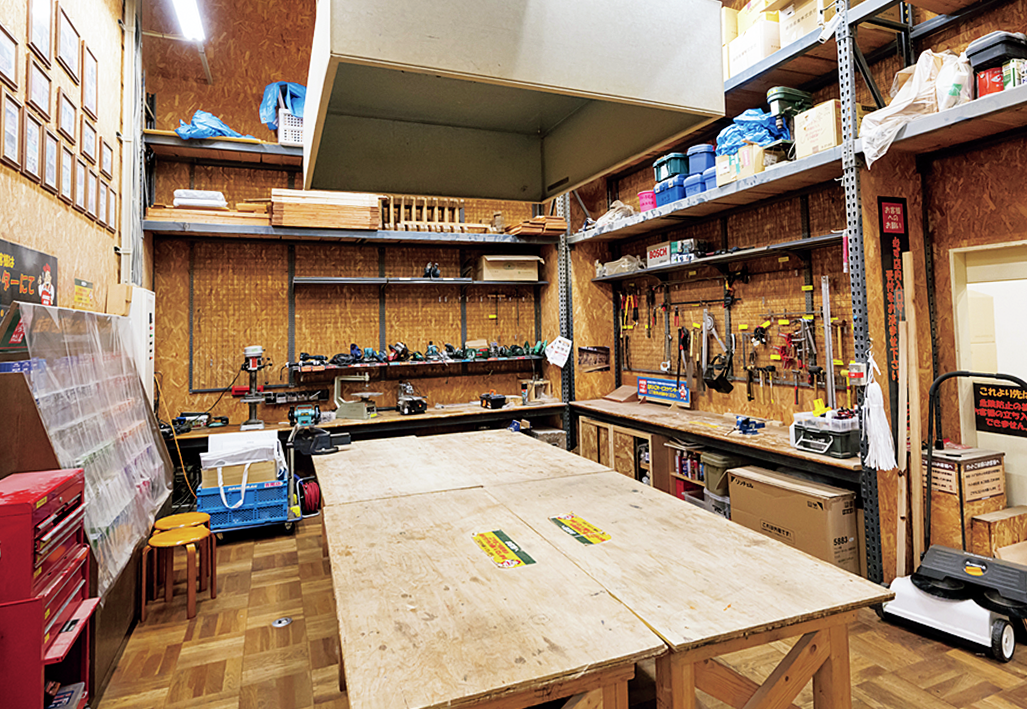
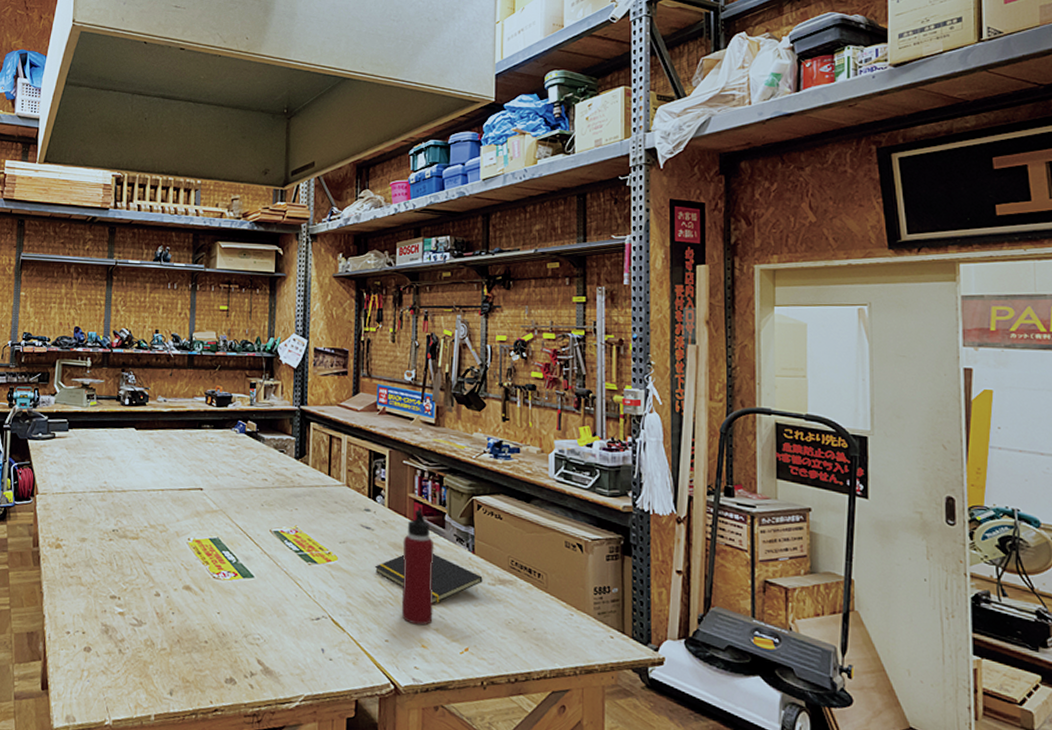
notepad: none [644,524,740,569] -> present [374,554,483,604]
water bottle: none [668,483,698,589] -> present [401,507,434,626]

